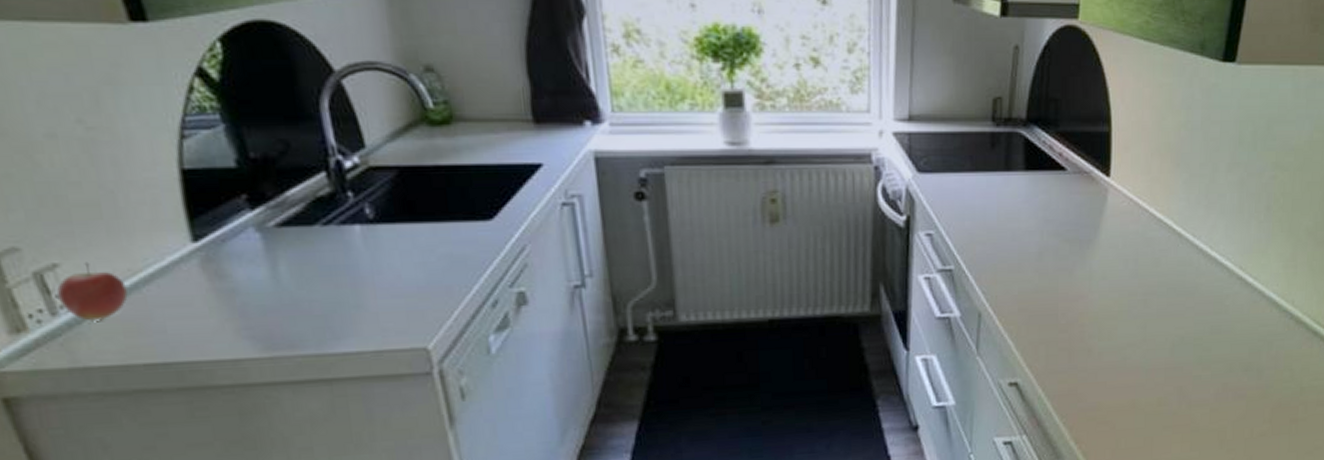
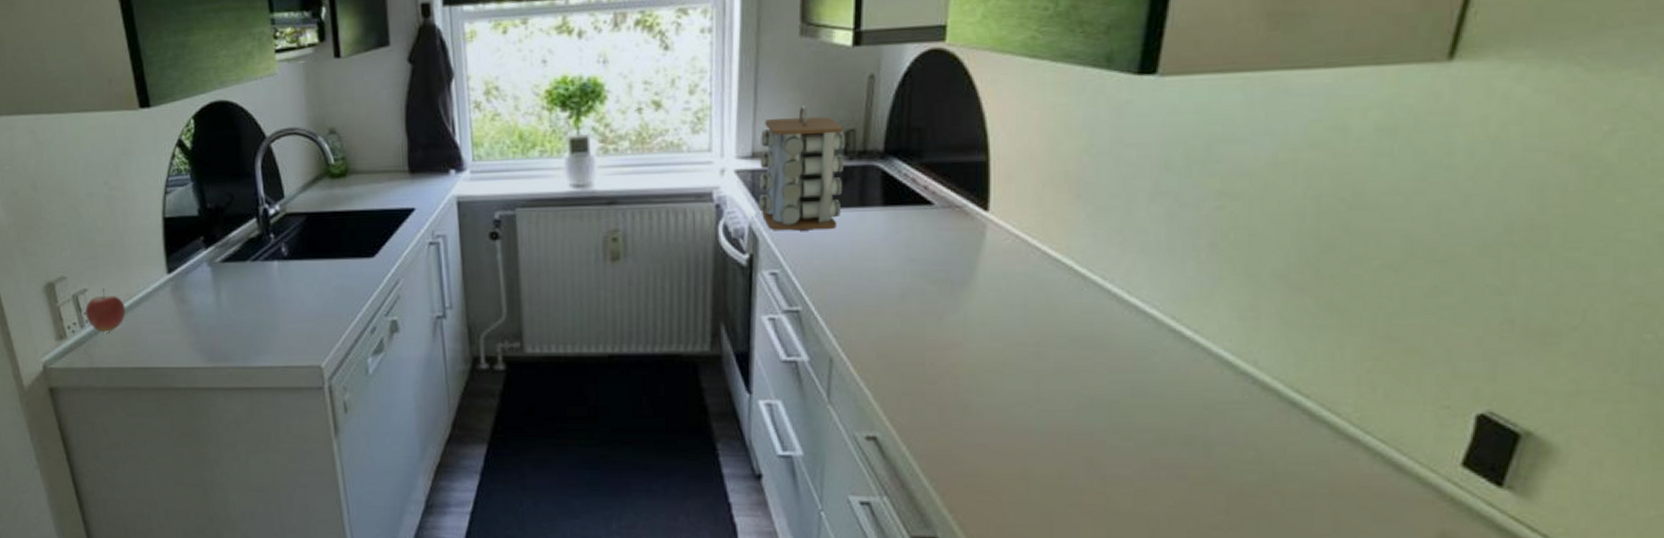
spice rack: none [915,70,994,193] -> present [759,104,846,231]

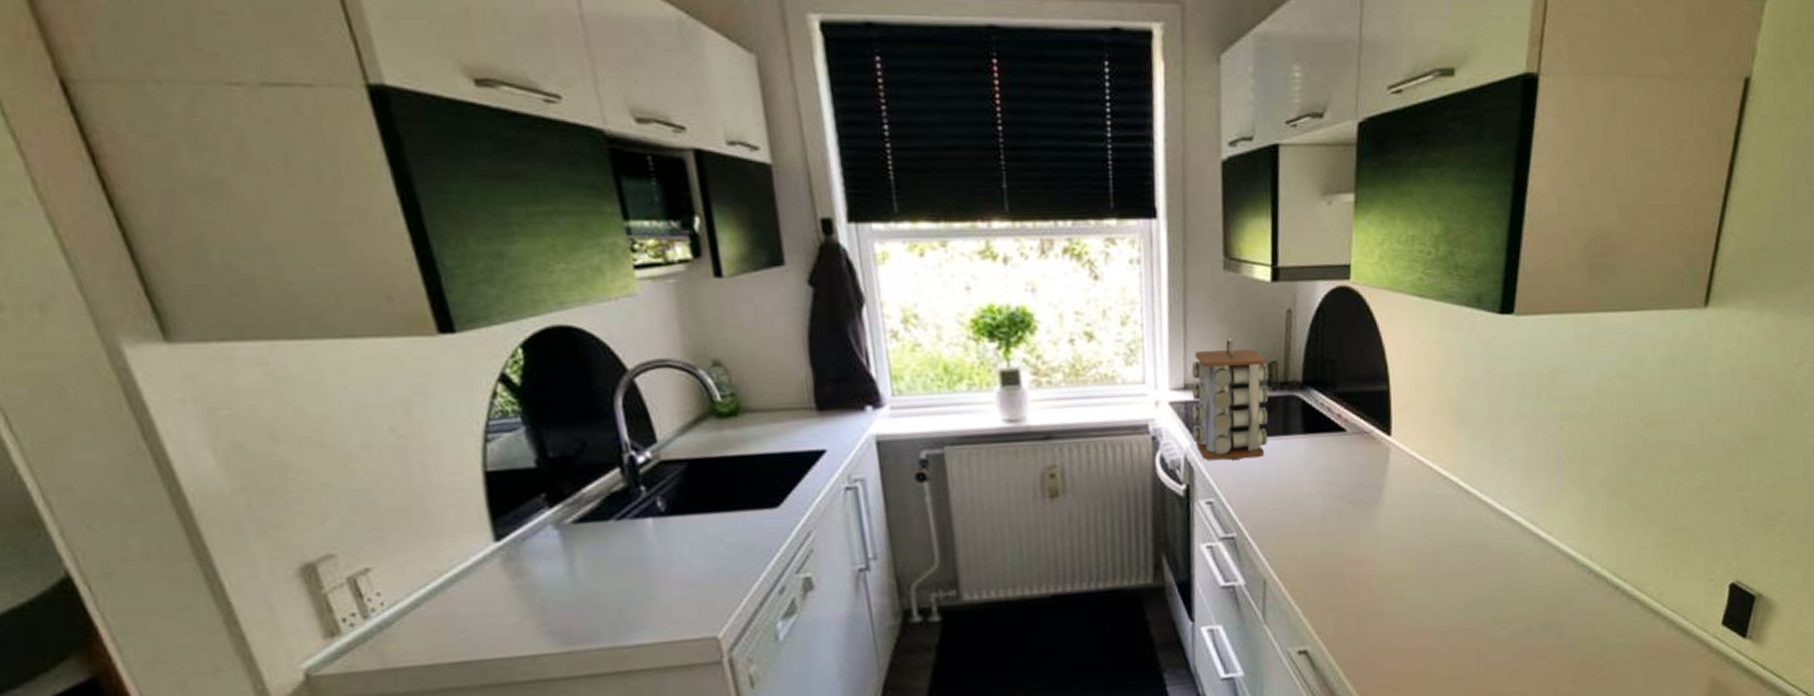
apple: present [85,288,126,333] -> none [369,565,434,623]

